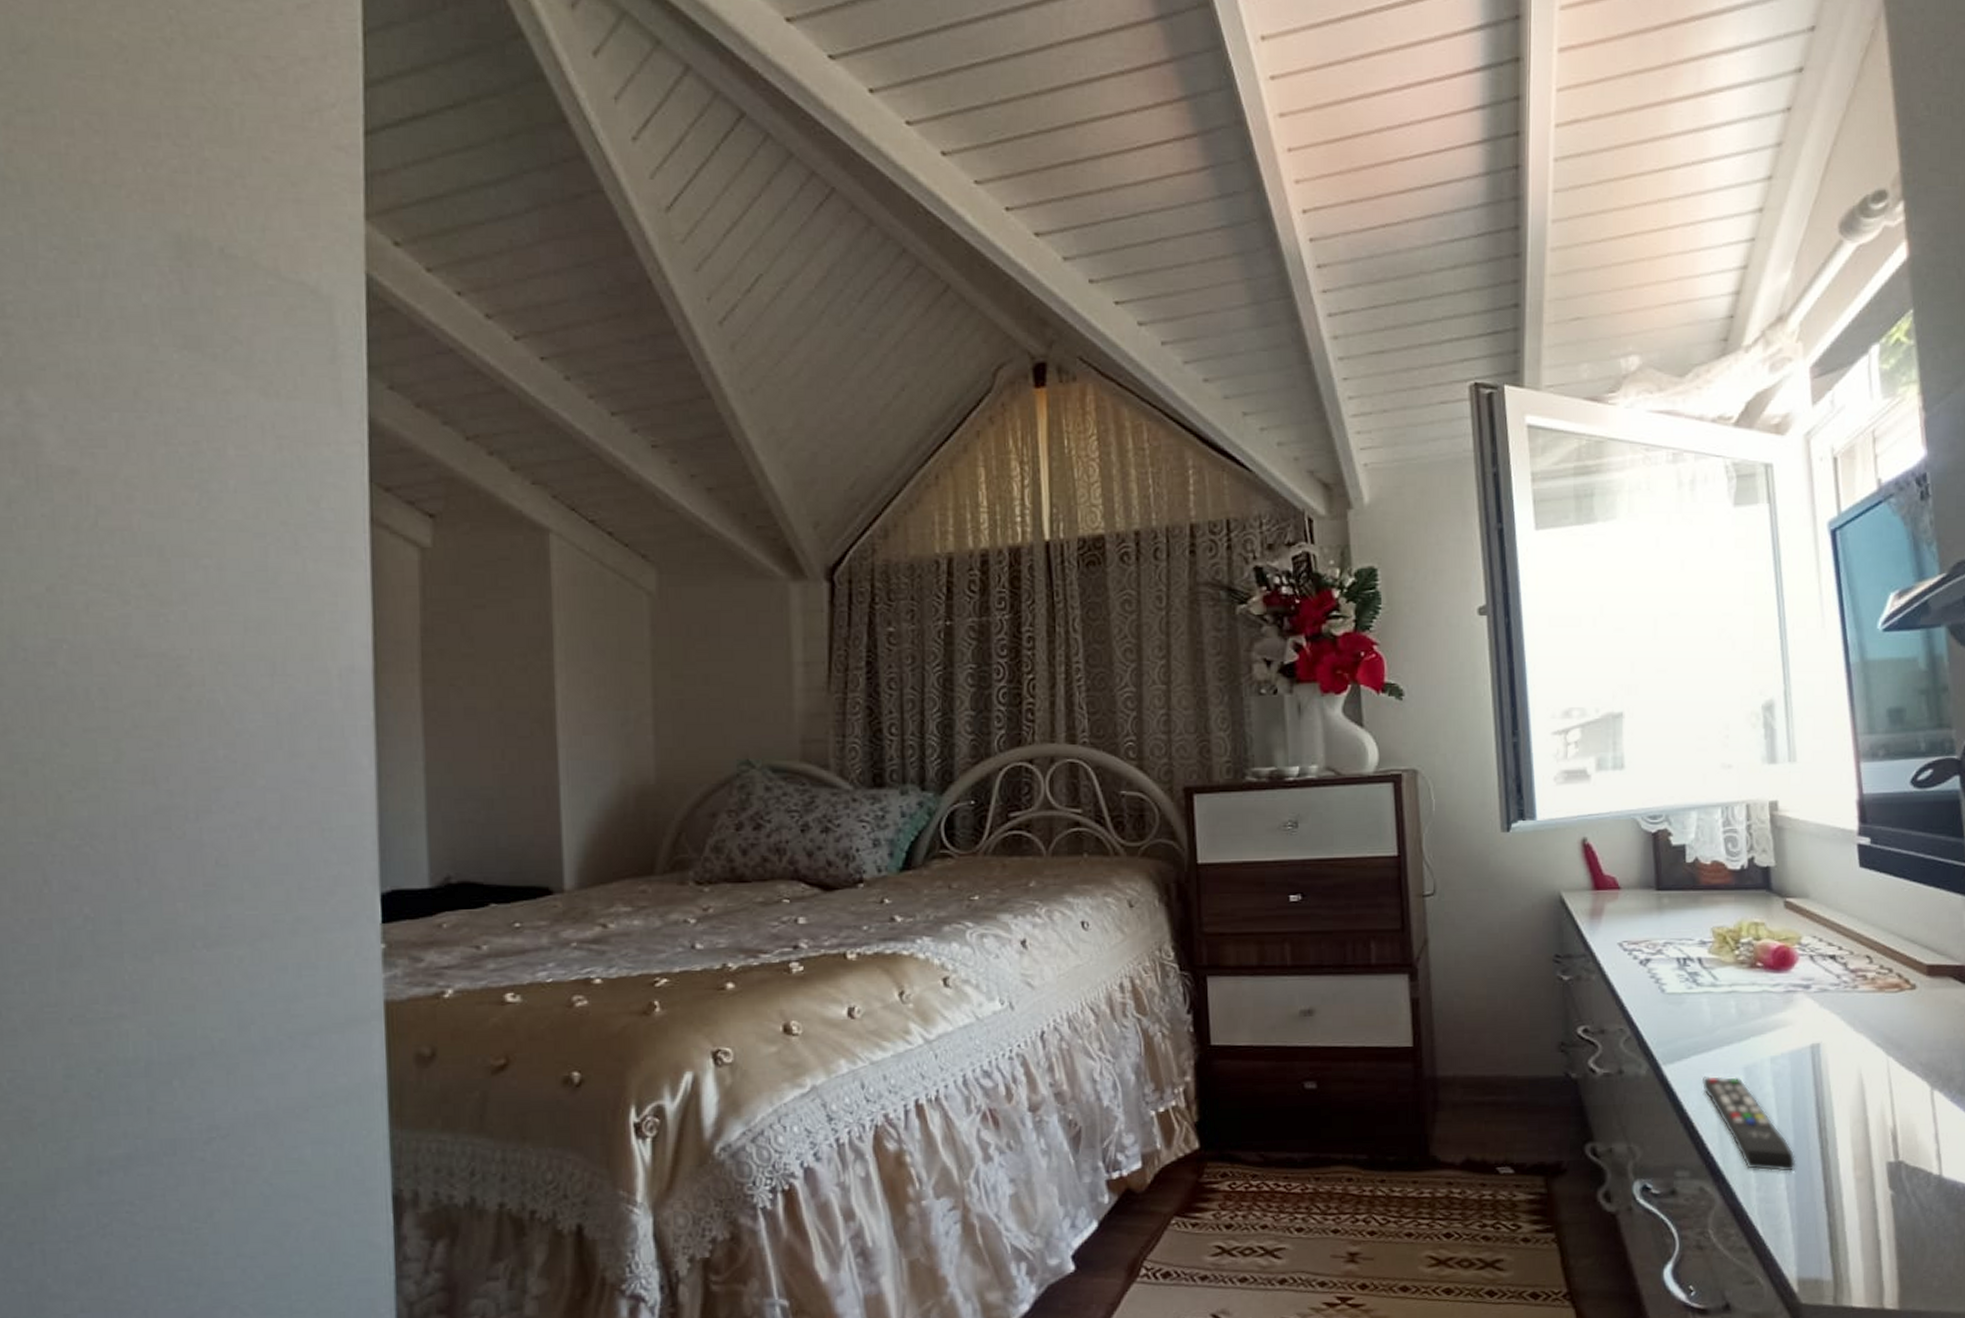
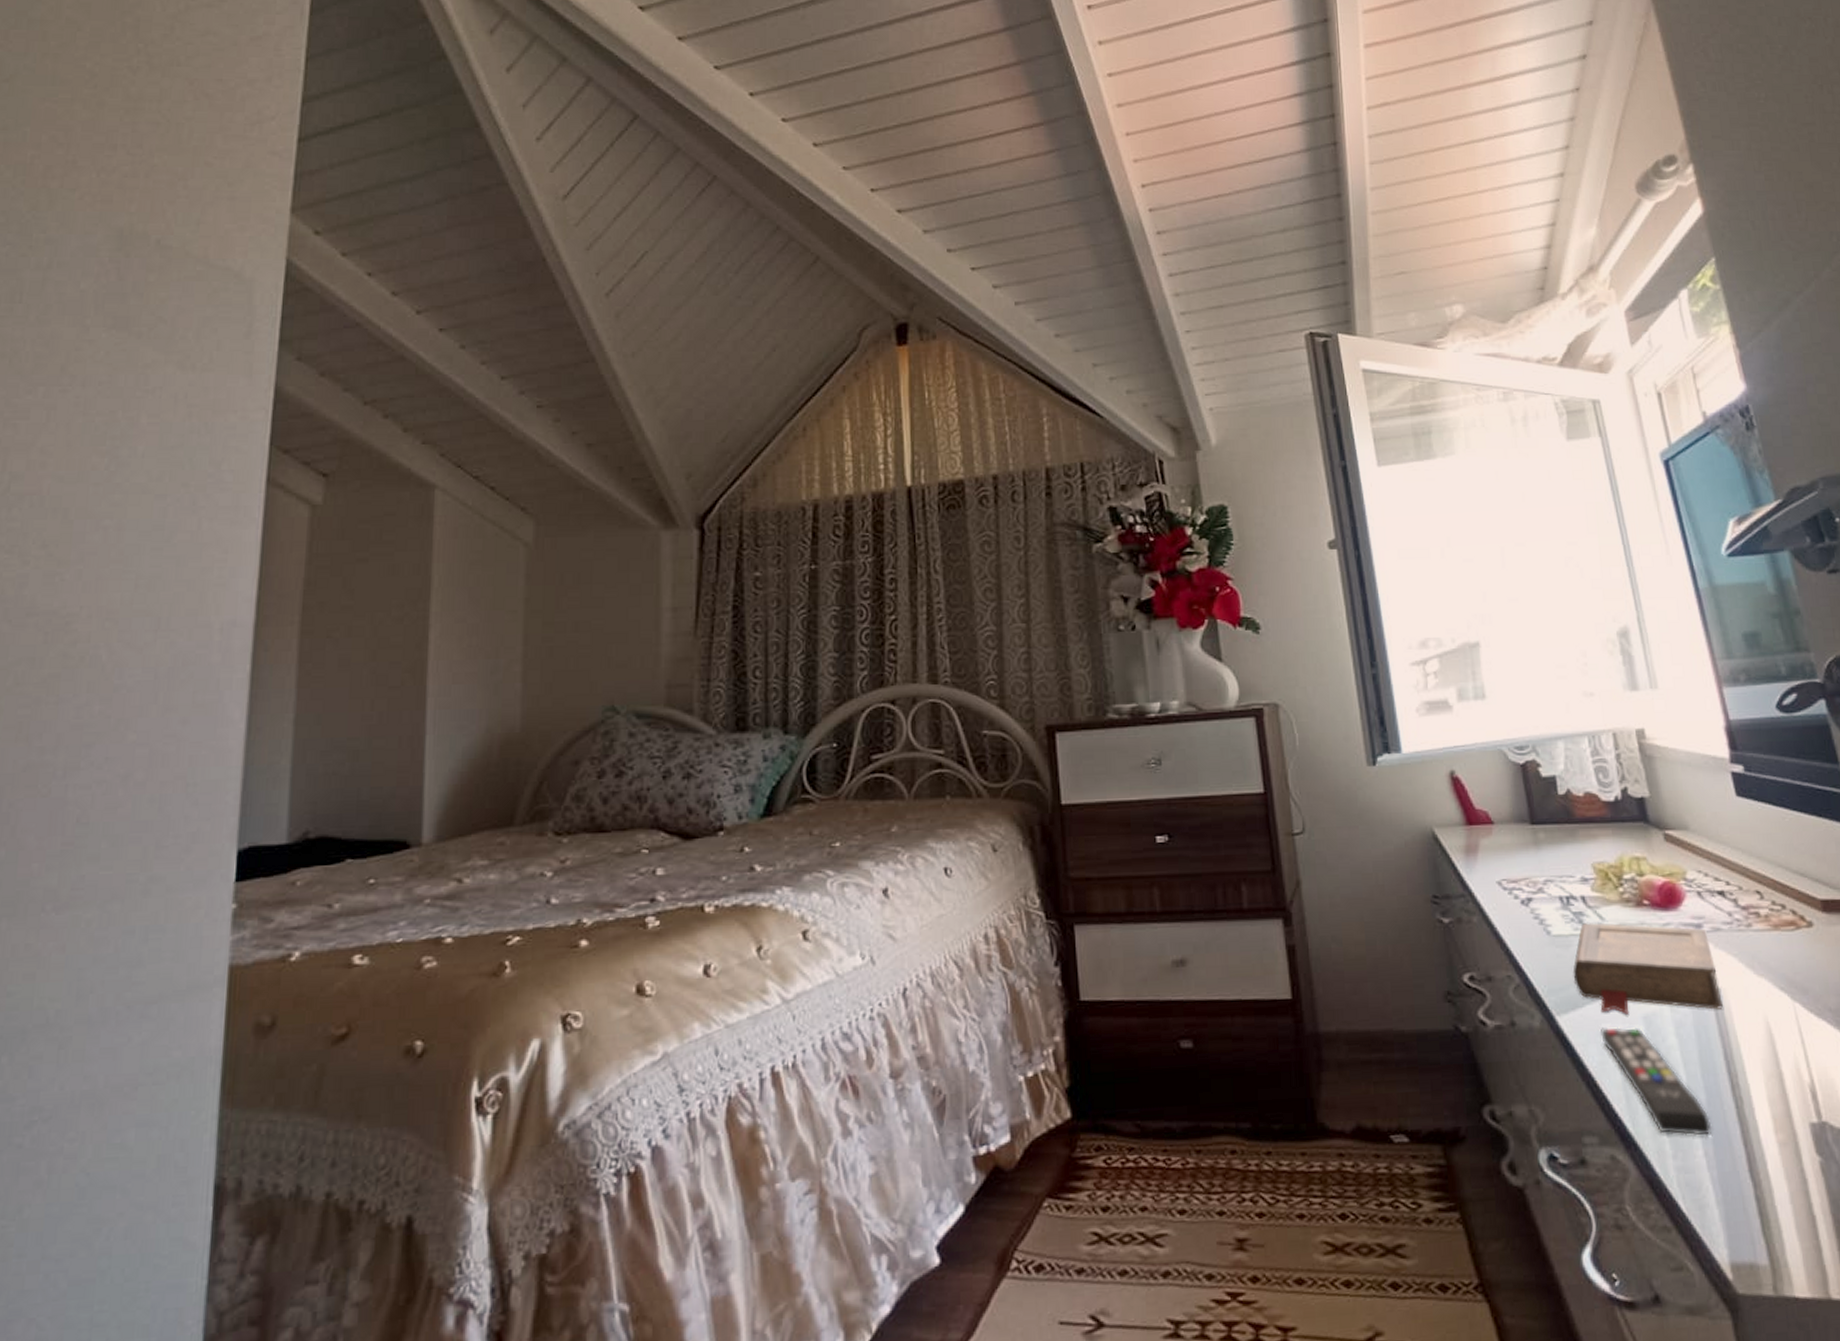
book: none [1682,982,1821,1065] -> present [1573,923,1723,1015]

